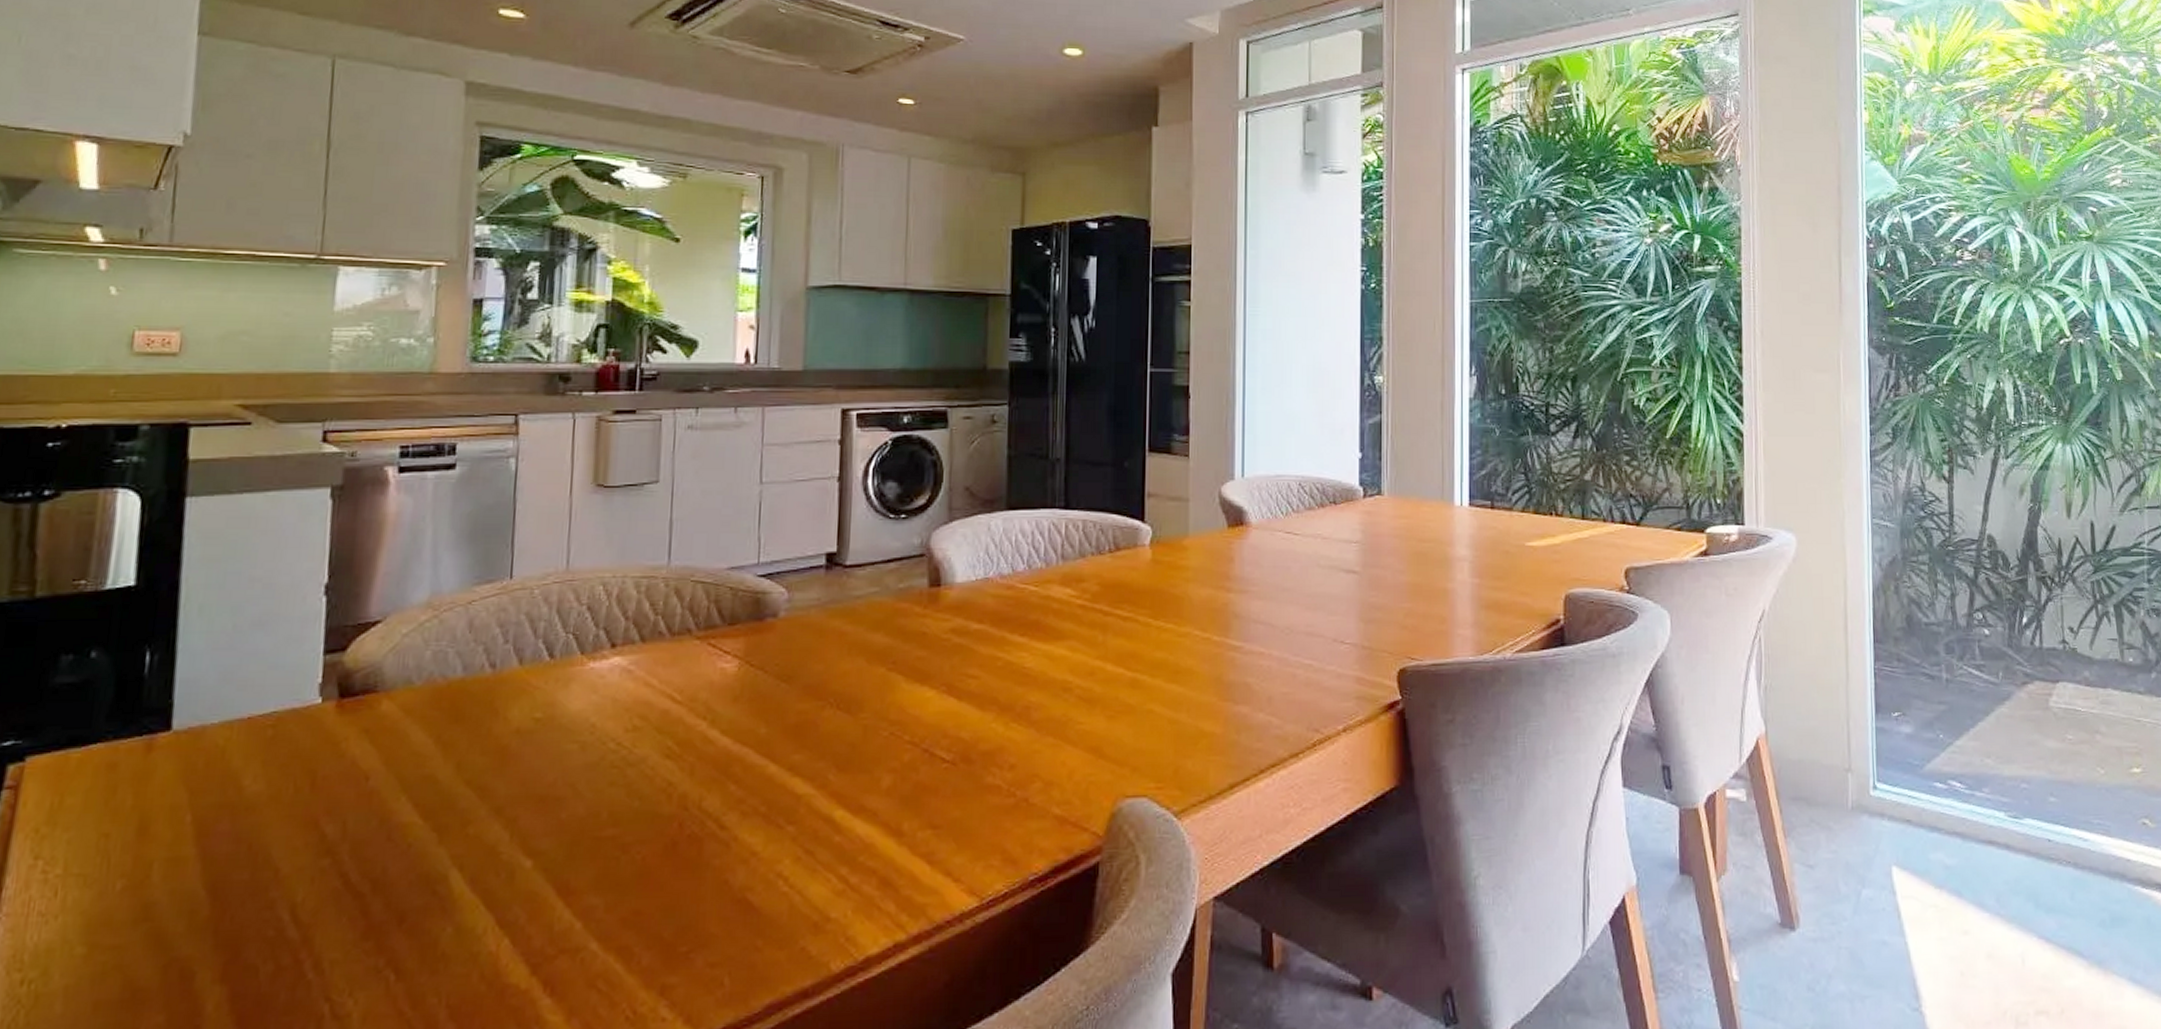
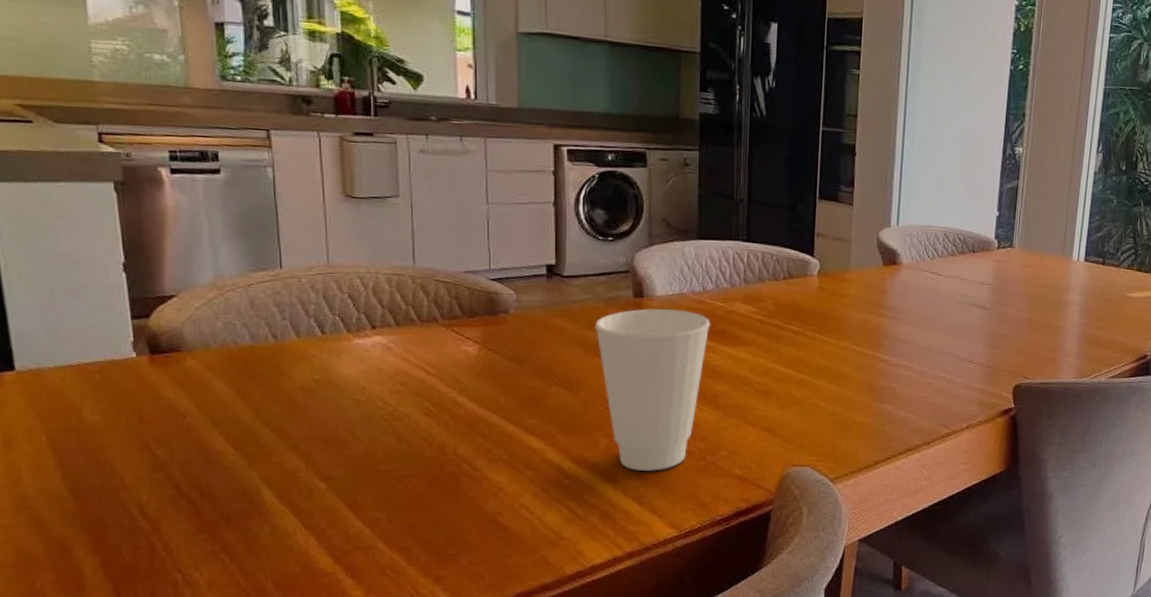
cup: none [881,599,1022,817] -> present [595,308,711,471]

